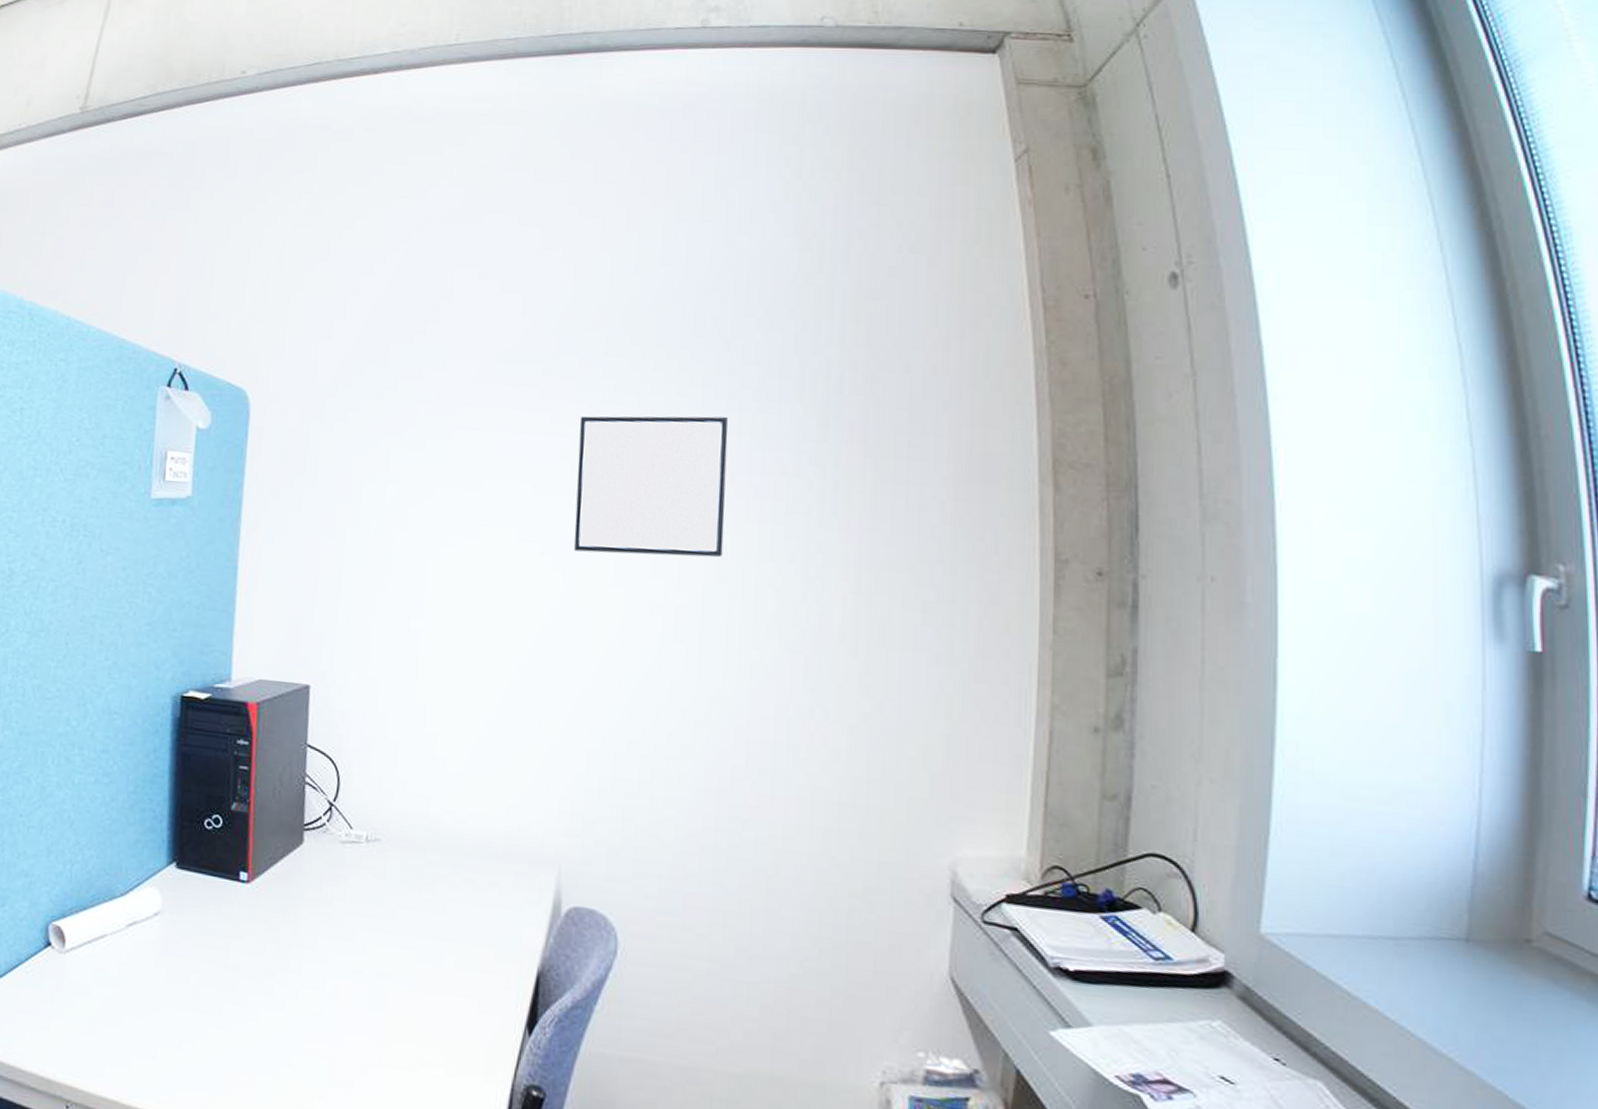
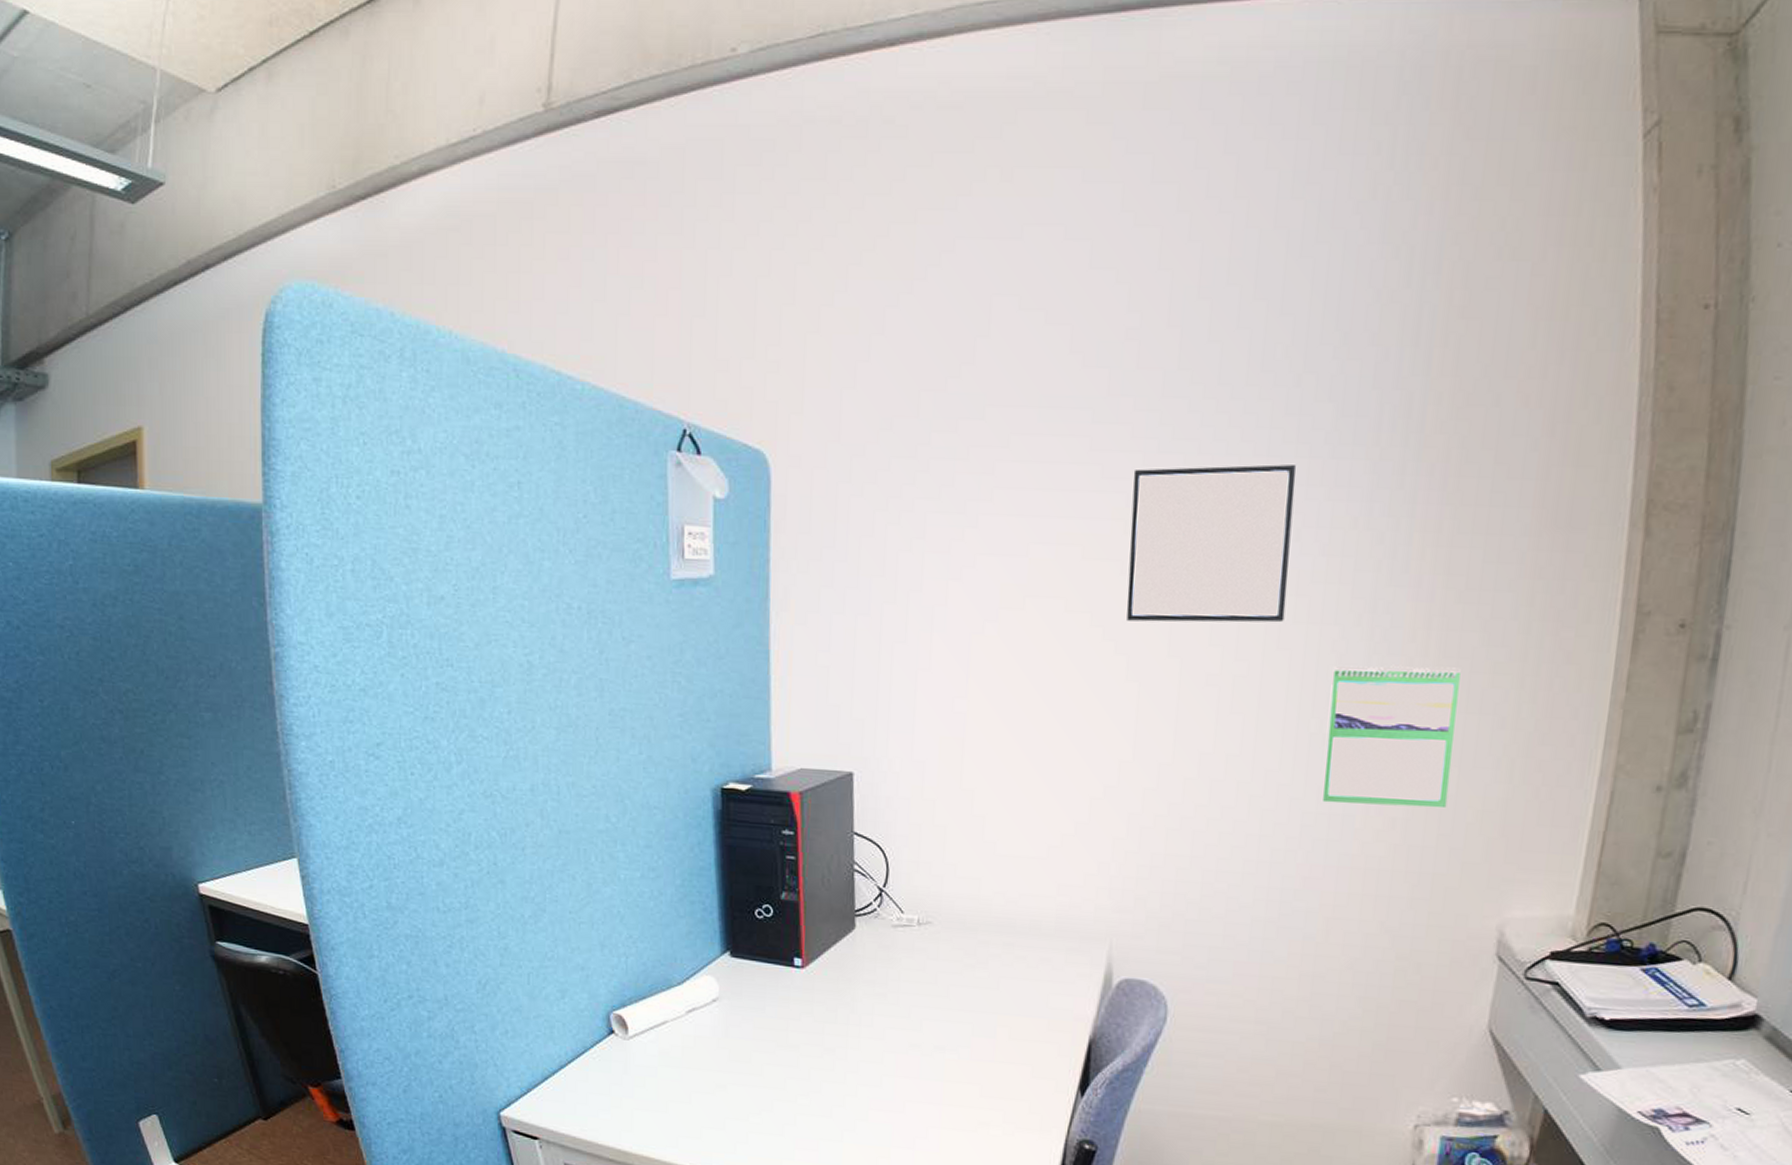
calendar: none [765,600,893,742] -> present [1321,664,1461,809]

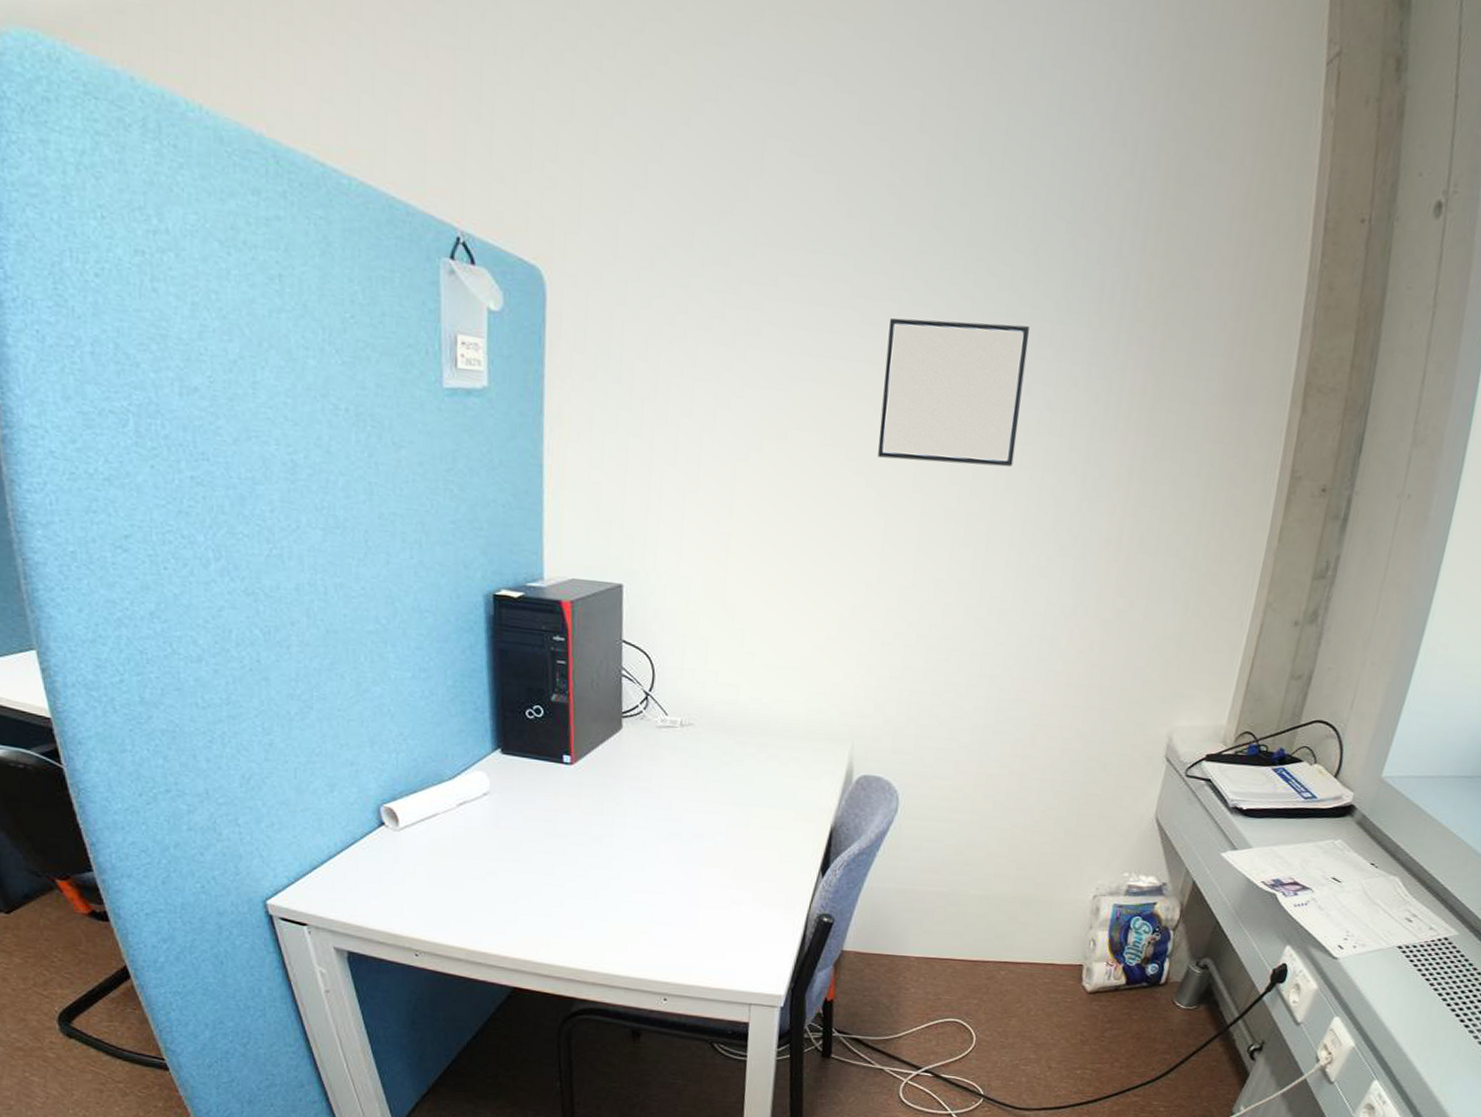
calendar: present [1321,664,1461,809] -> none [1035,508,1153,635]

